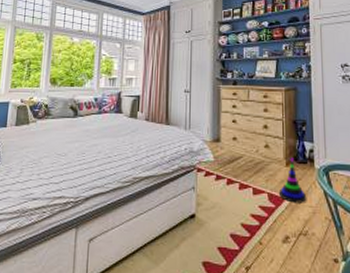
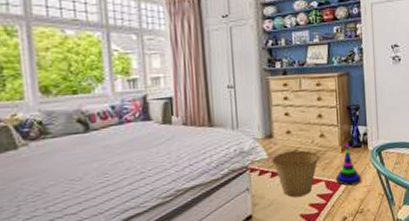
basket: none [218,158,263,205] -> present [272,150,319,198]

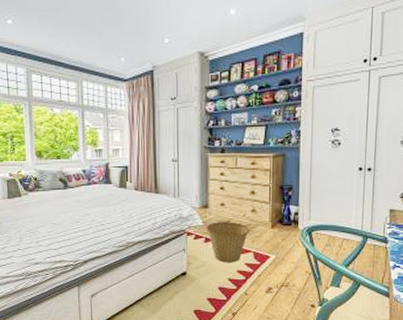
stacking toy: present [336,143,362,186] -> none [264,220,290,260]

